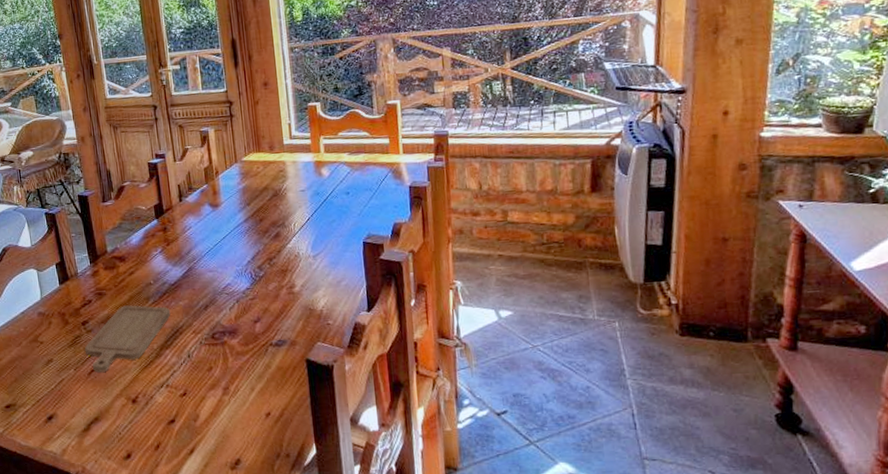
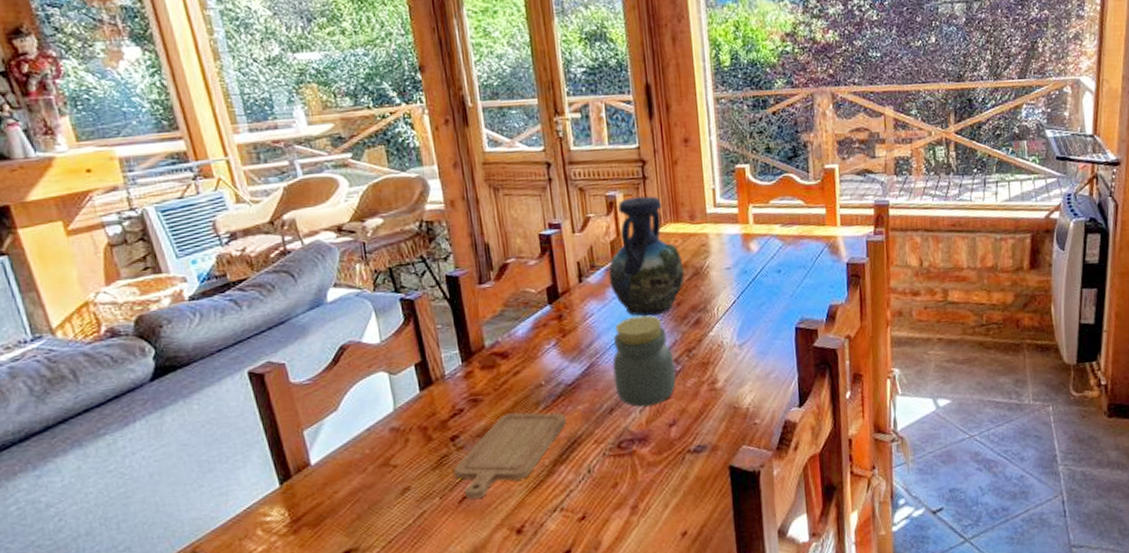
vase: none [203,130,266,231] -> present [608,196,685,317]
jar: none [207,229,260,305] -> present [612,315,676,407]

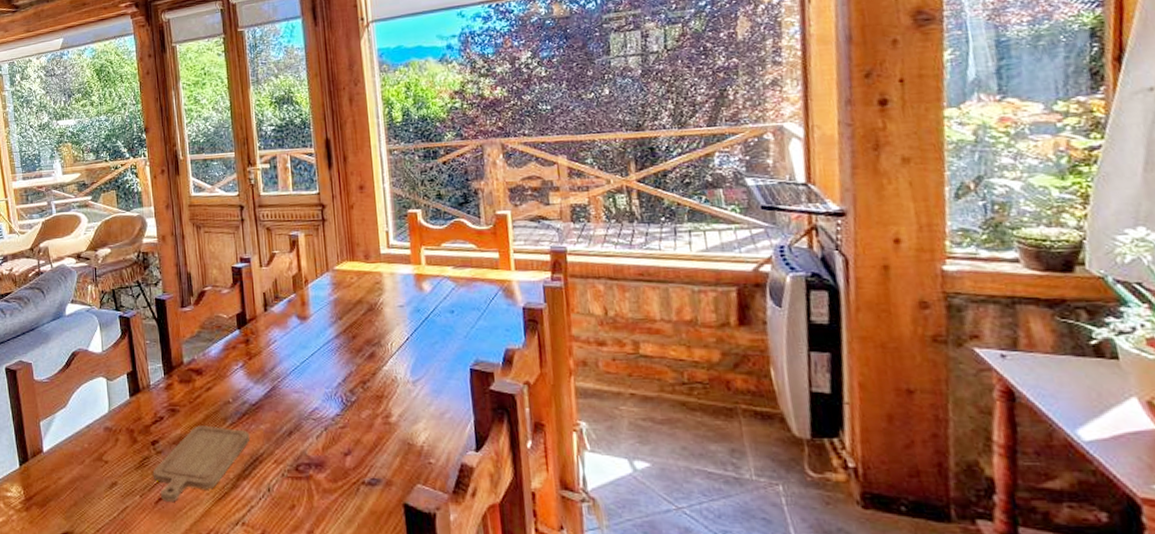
vase: present [608,196,685,317] -> none [290,236,360,347]
jar: present [612,315,676,407] -> none [292,345,351,433]

